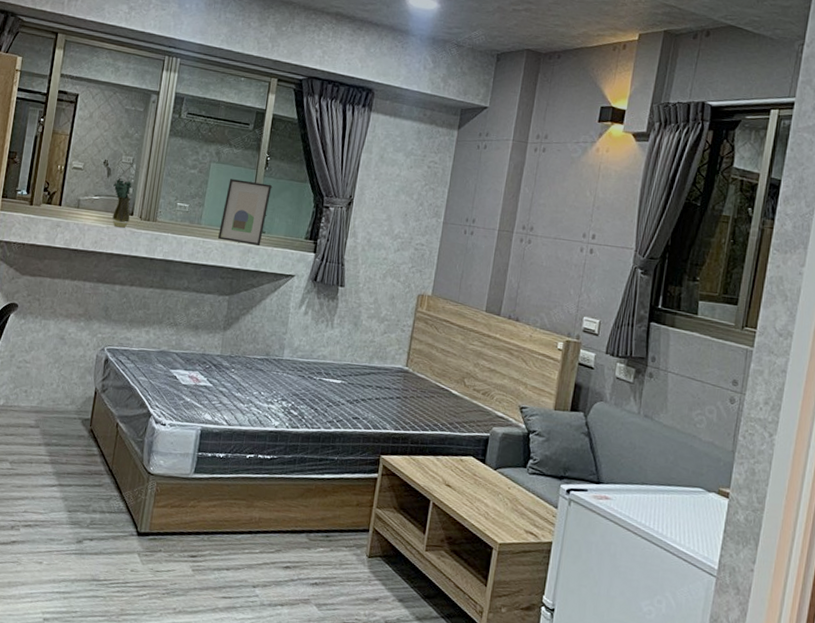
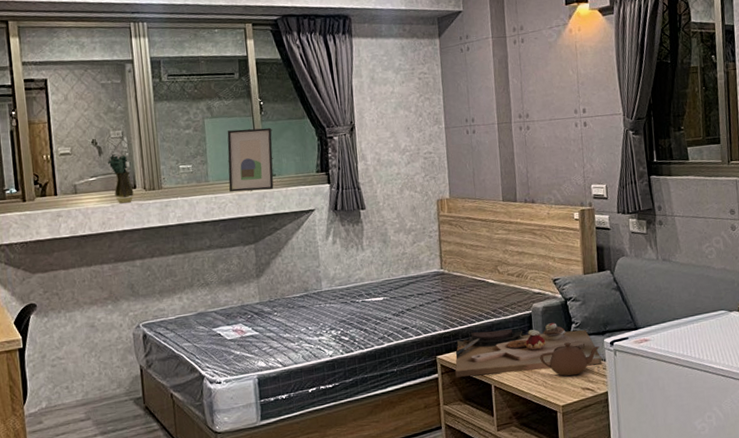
decorative tray: none [395,440,554,511] -> present [455,323,602,377]
teapot: none [487,477,555,515] -> present [540,342,600,376]

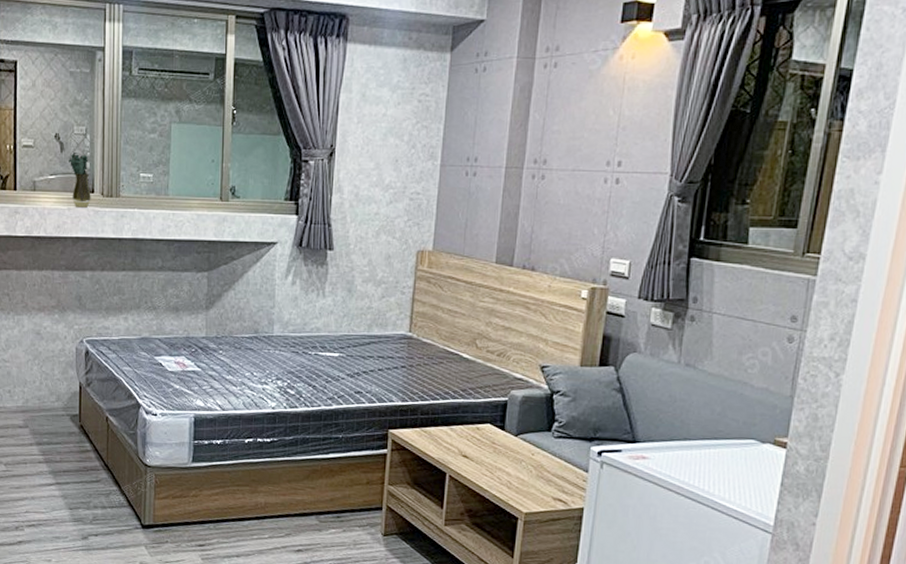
picture frame: present [227,127,274,192] -> none [189,140,243,214]
decorative tray: present [455,323,602,377] -> none [407,410,584,475]
teapot: present [540,342,600,376] -> none [508,442,585,482]

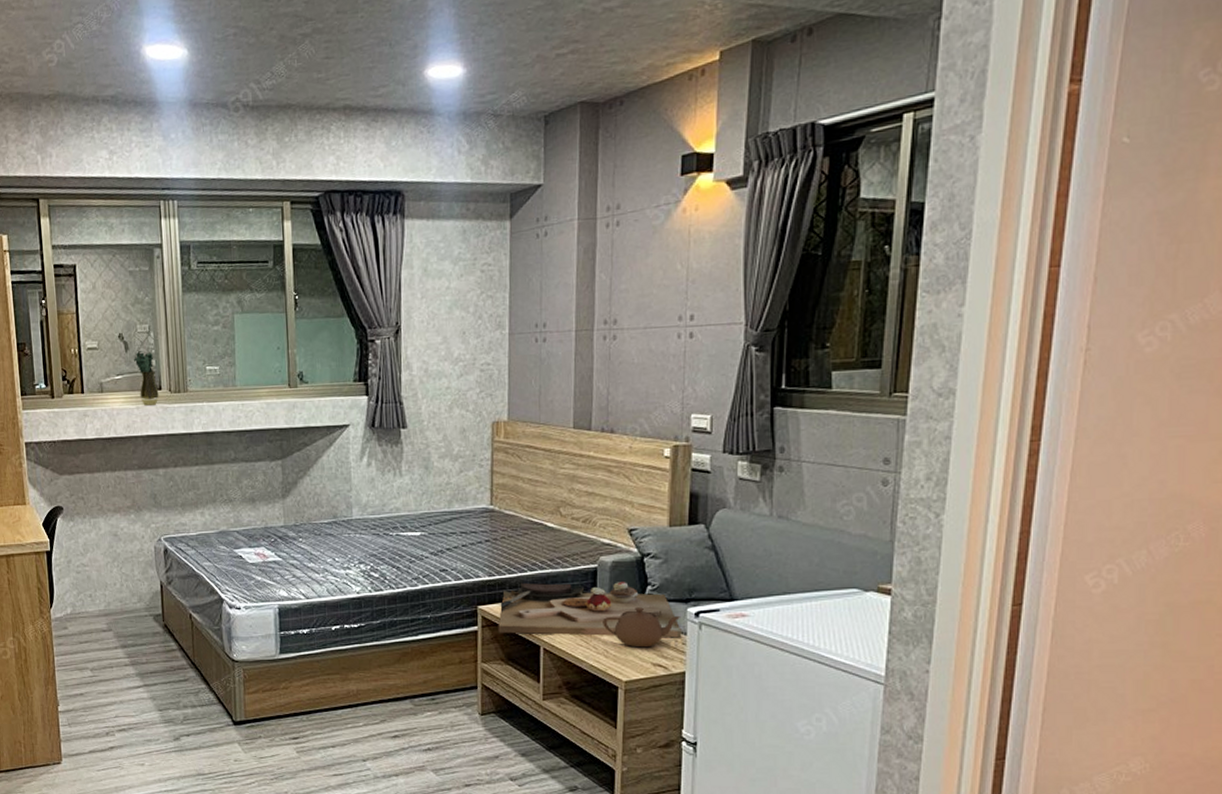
decorative tray: none [407,410,584,475] -> present [498,582,682,638]
teapot: none [508,442,585,482] -> present [603,607,681,648]

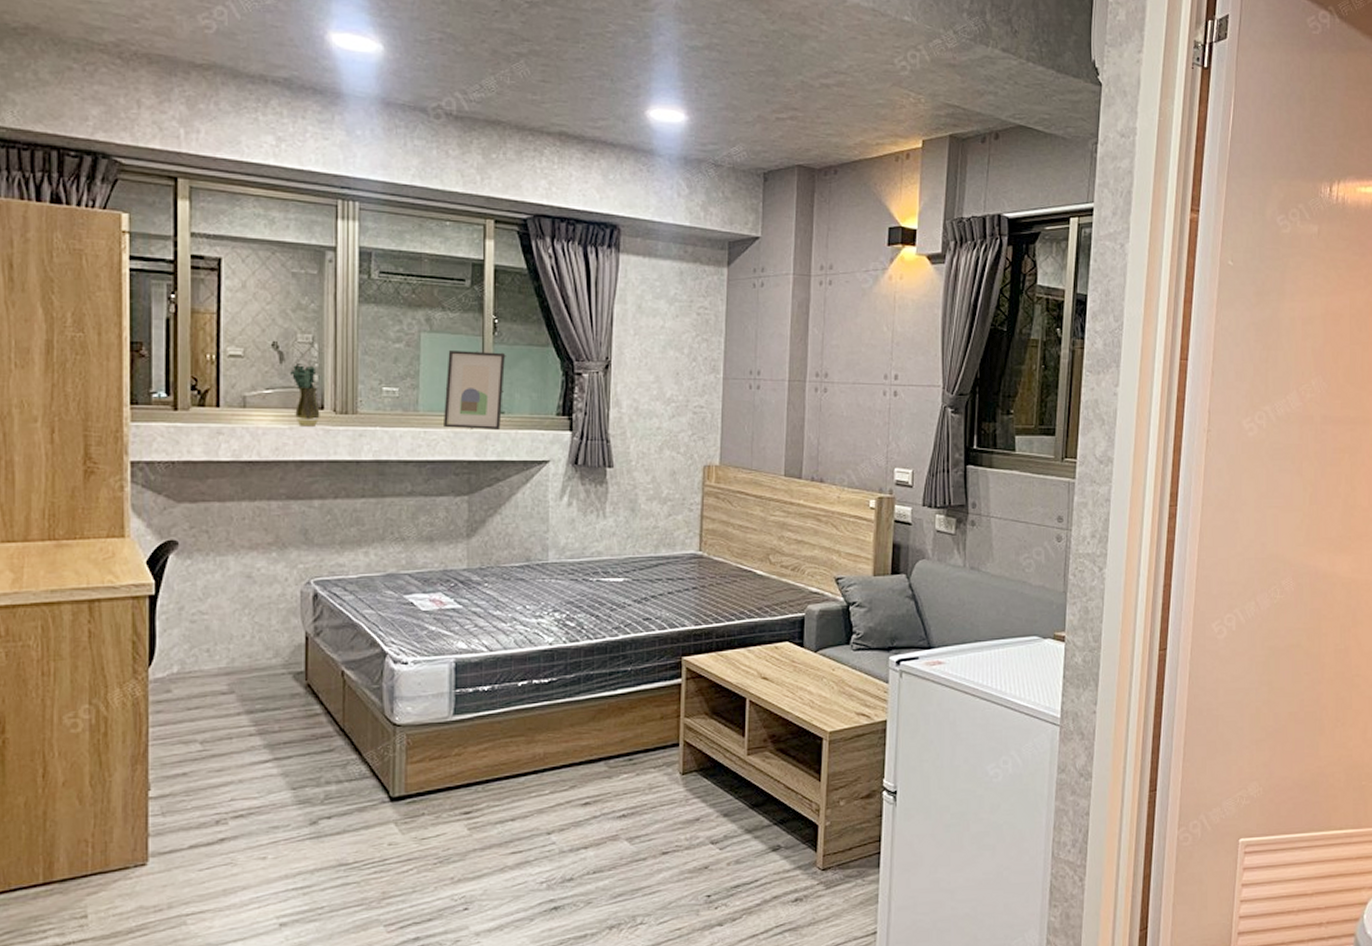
picture frame: none [257,326,308,401] -> present [444,350,506,431]
decorative tray: present [498,582,682,638] -> none [703,630,884,687]
teapot: present [603,607,681,648] -> none [809,656,884,697]

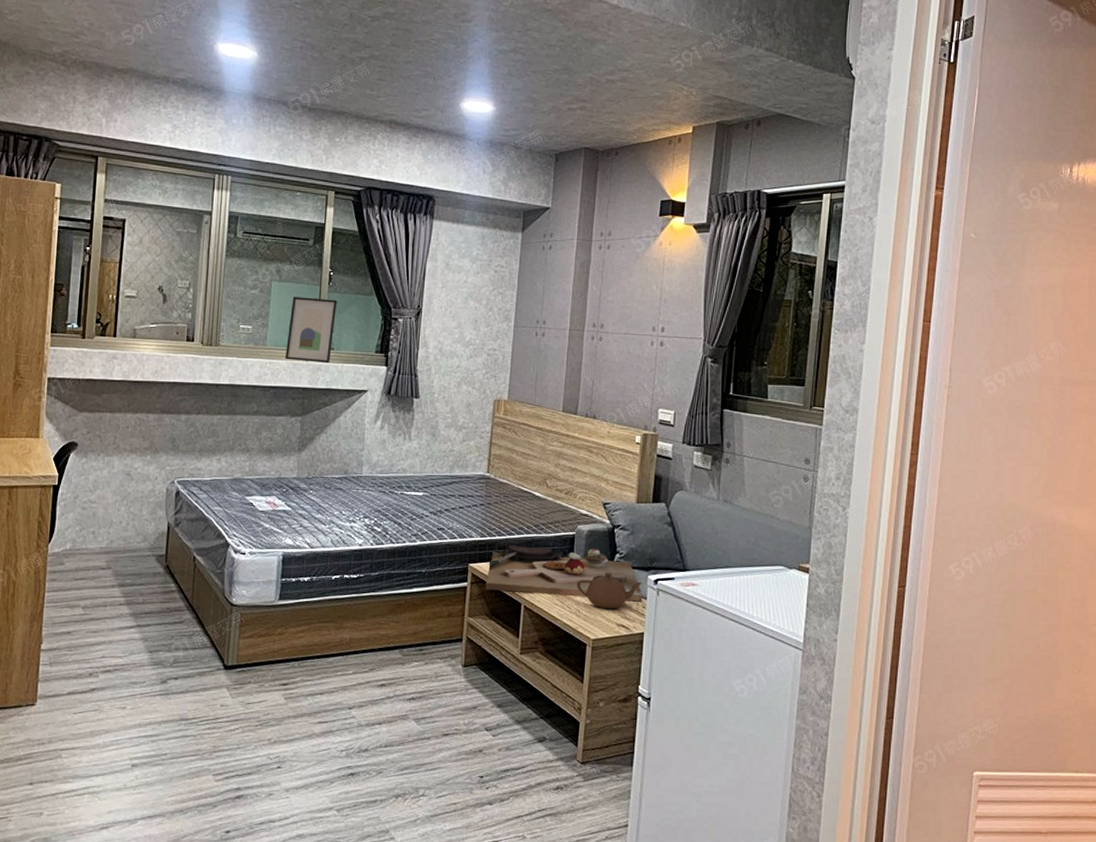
vase: present [290,362,320,426] -> none [170,303,191,355]
decorative tray: none [703,630,884,687] -> present [485,544,643,602]
teapot: none [809,656,884,697] -> present [577,572,643,609]

